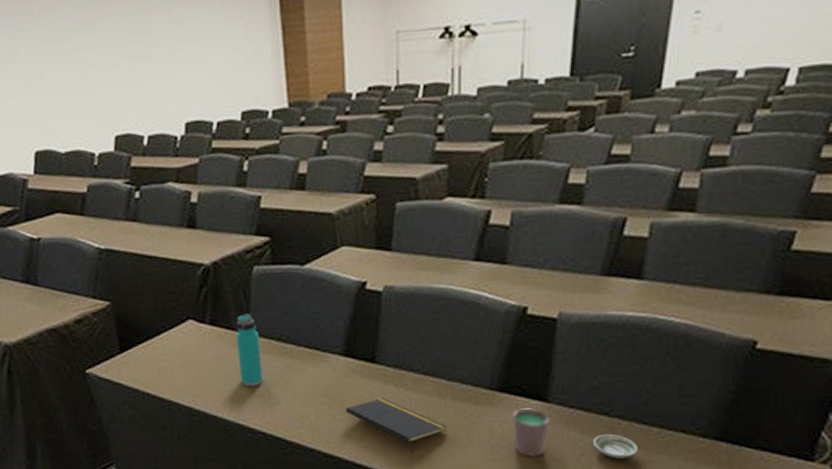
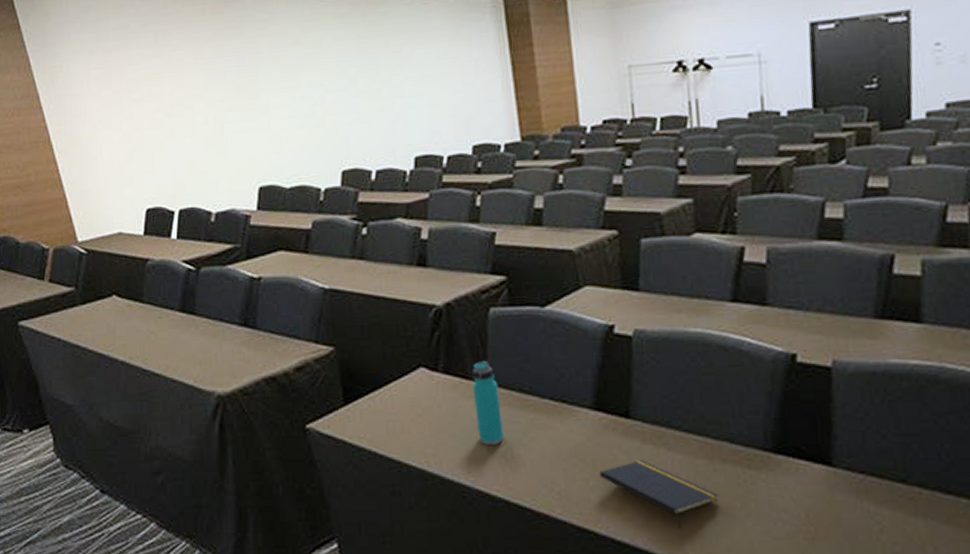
cup: present [512,408,550,457] -> none [793,473,839,534]
saucer: present [592,434,638,458] -> none [891,507,947,537]

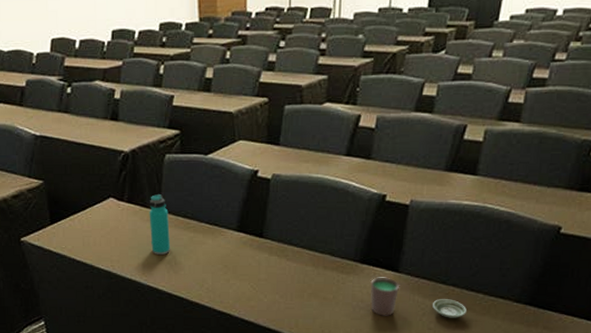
notepad: present [599,460,719,529] -> none [237,267,319,312]
cup: none [793,473,839,534] -> present [370,277,400,316]
saucer: none [891,507,947,537] -> present [432,299,467,318]

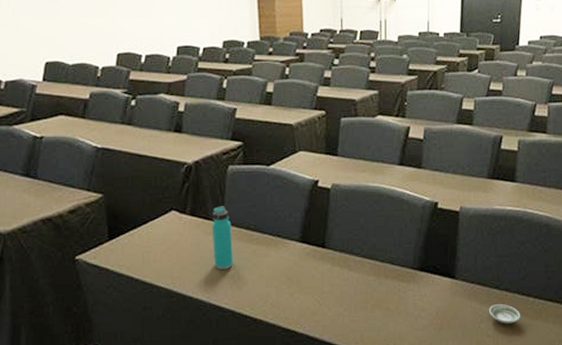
cup: present [370,277,400,316] -> none [430,284,458,325]

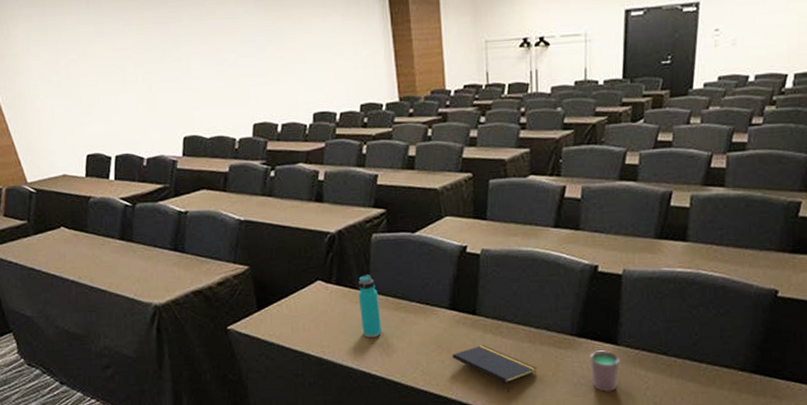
notepad: none [301,278,381,326] -> present [452,345,537,393]
cup: none [430,284,458,325] -> present [590,350,621,392]
saucer: present [488,304,520,324] -> none [655,371,691,391]

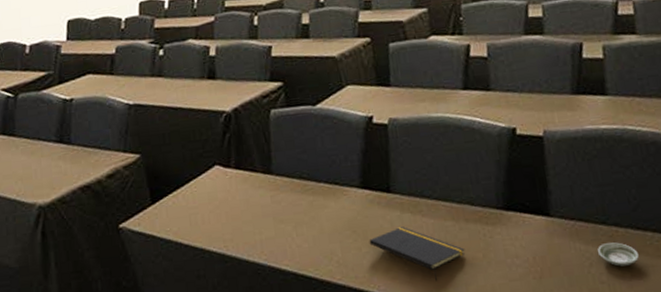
water bottle: present [358,274,383,339] -> none [260,154,290,228]
cup: present [590,350,621,392] -> none [521,224,557,273]
saucer: none [655,371,691,391] -> present [597,242,639,266]

